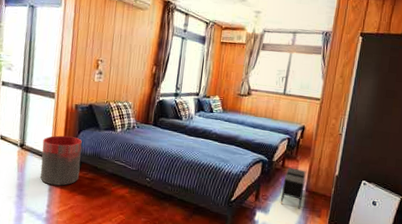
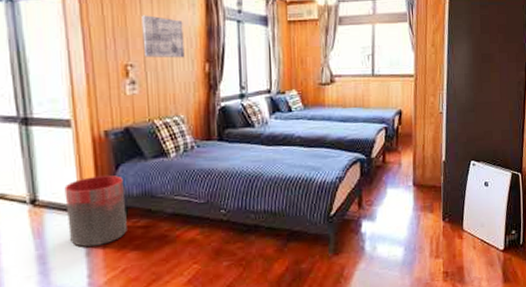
wall art: none [111,26,142,61] -> present [141,15,185,58]
nightstand: present [280,167,306,209] -> none [387,161,411,208]

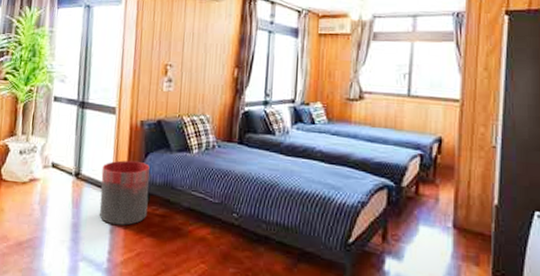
wall art: present [141,15,185,58] -> none [182,22,219,63]

